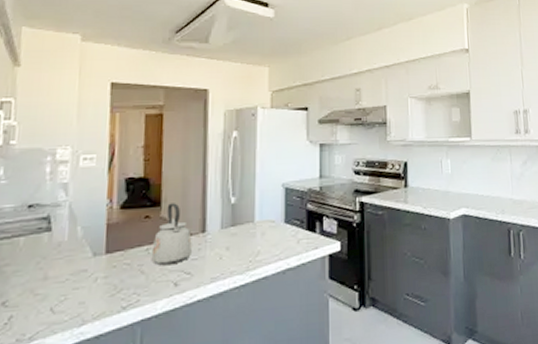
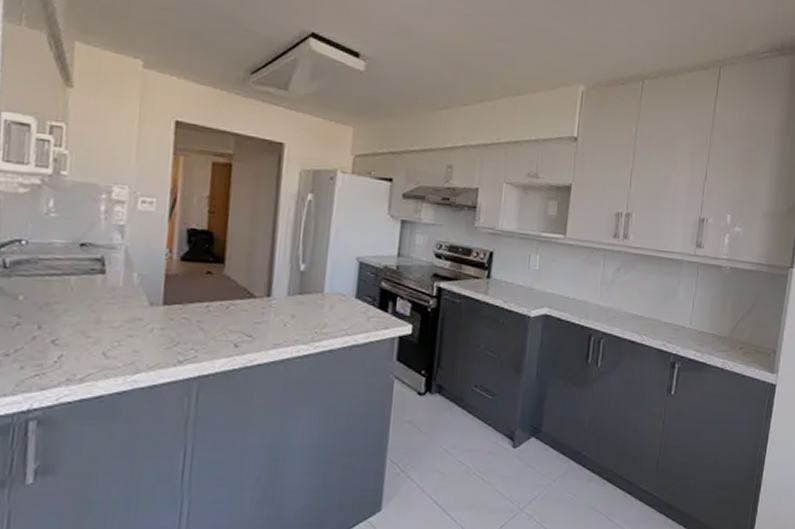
kettle: present [151,203,192,266] -> none [211,261,256,326]

